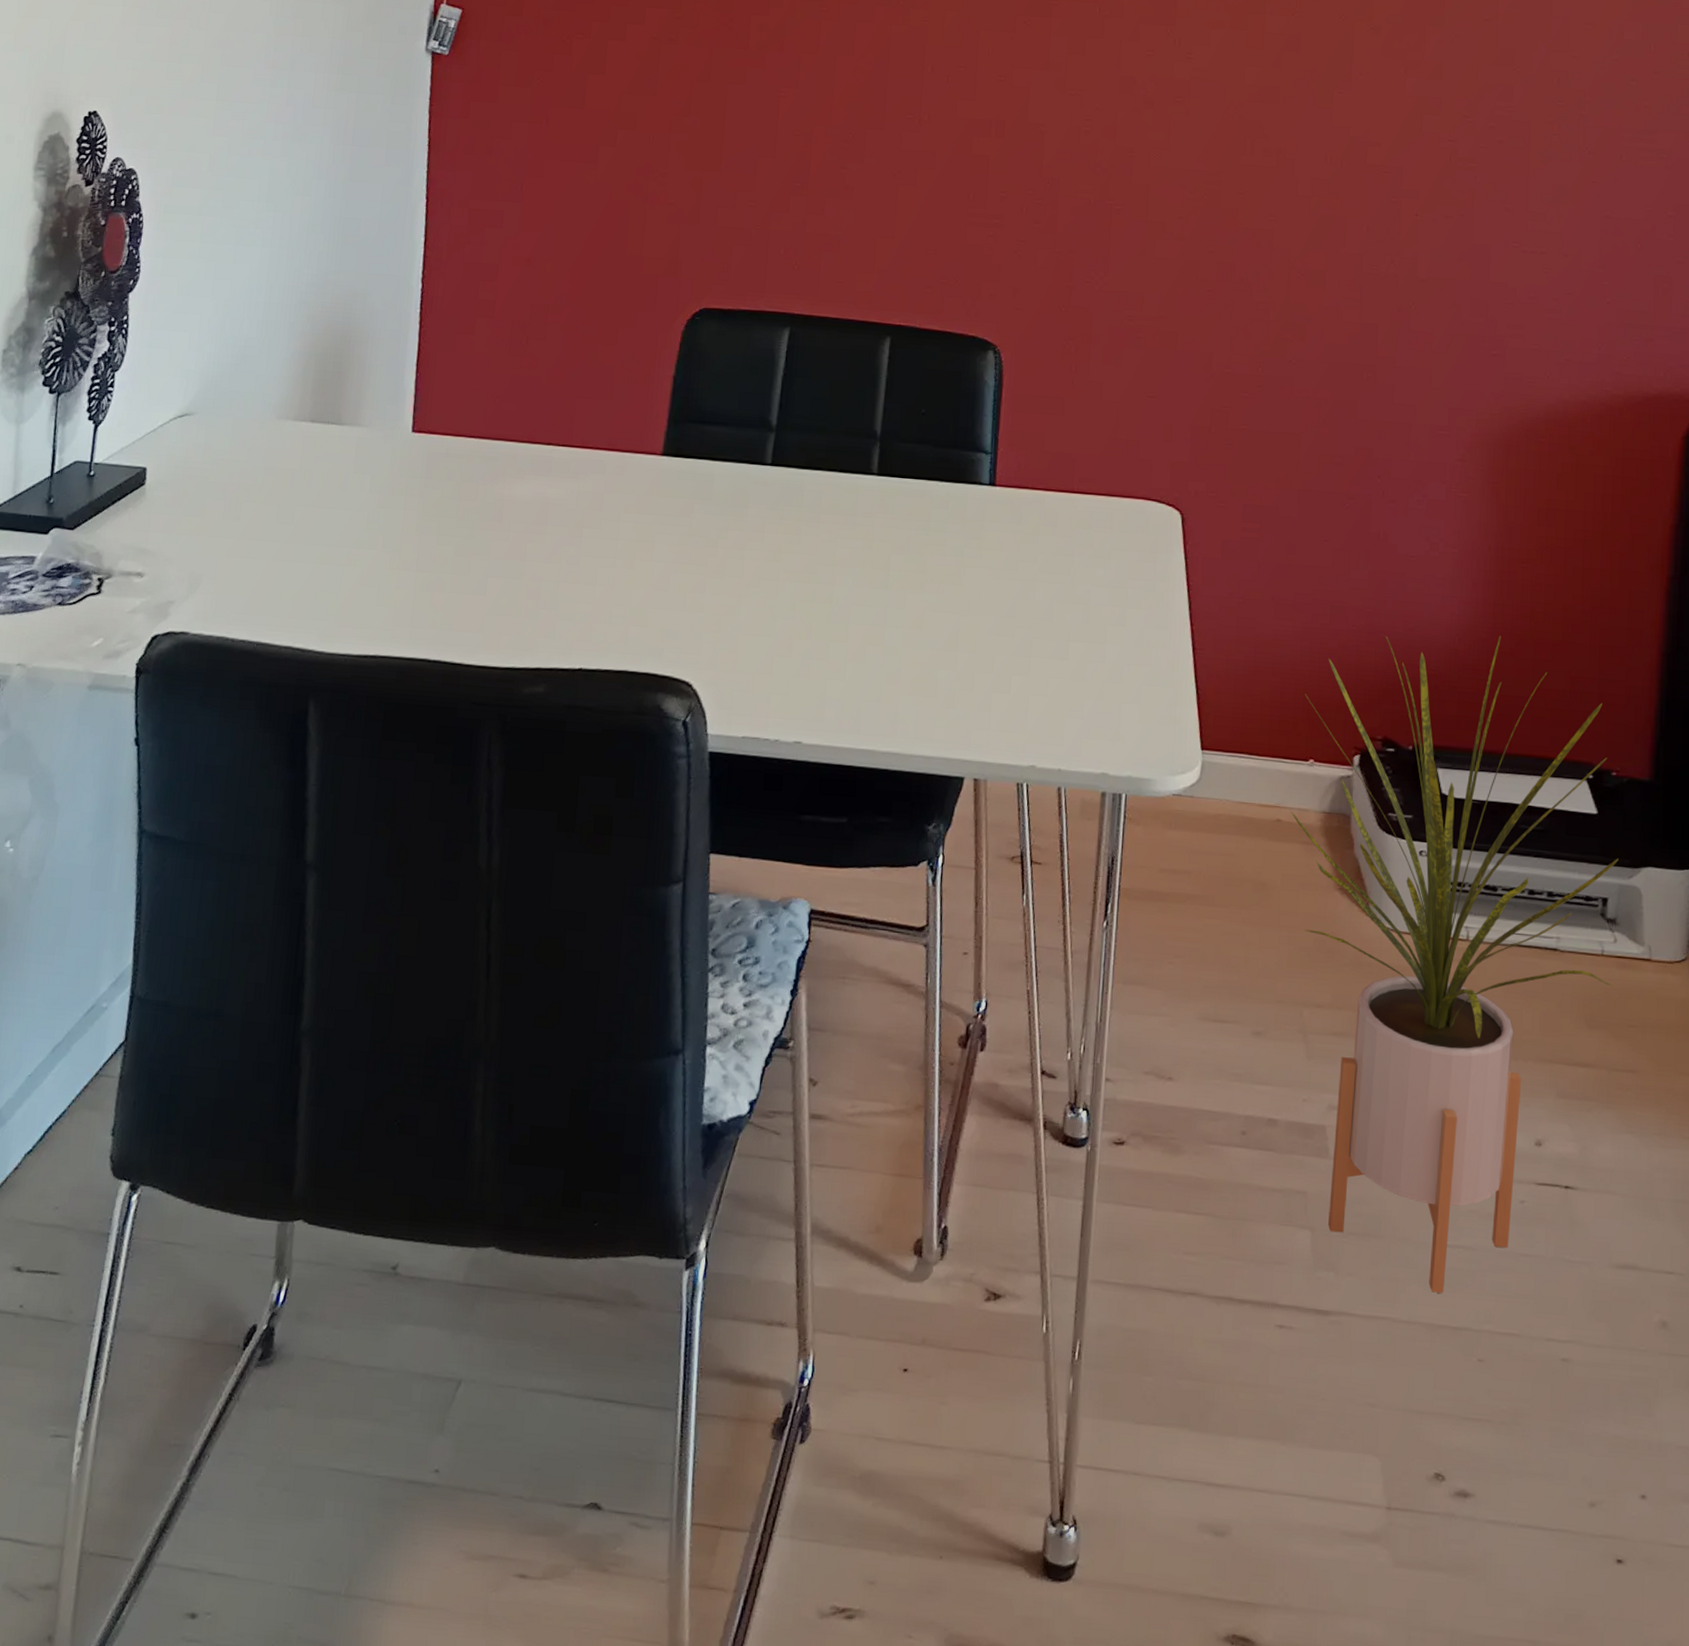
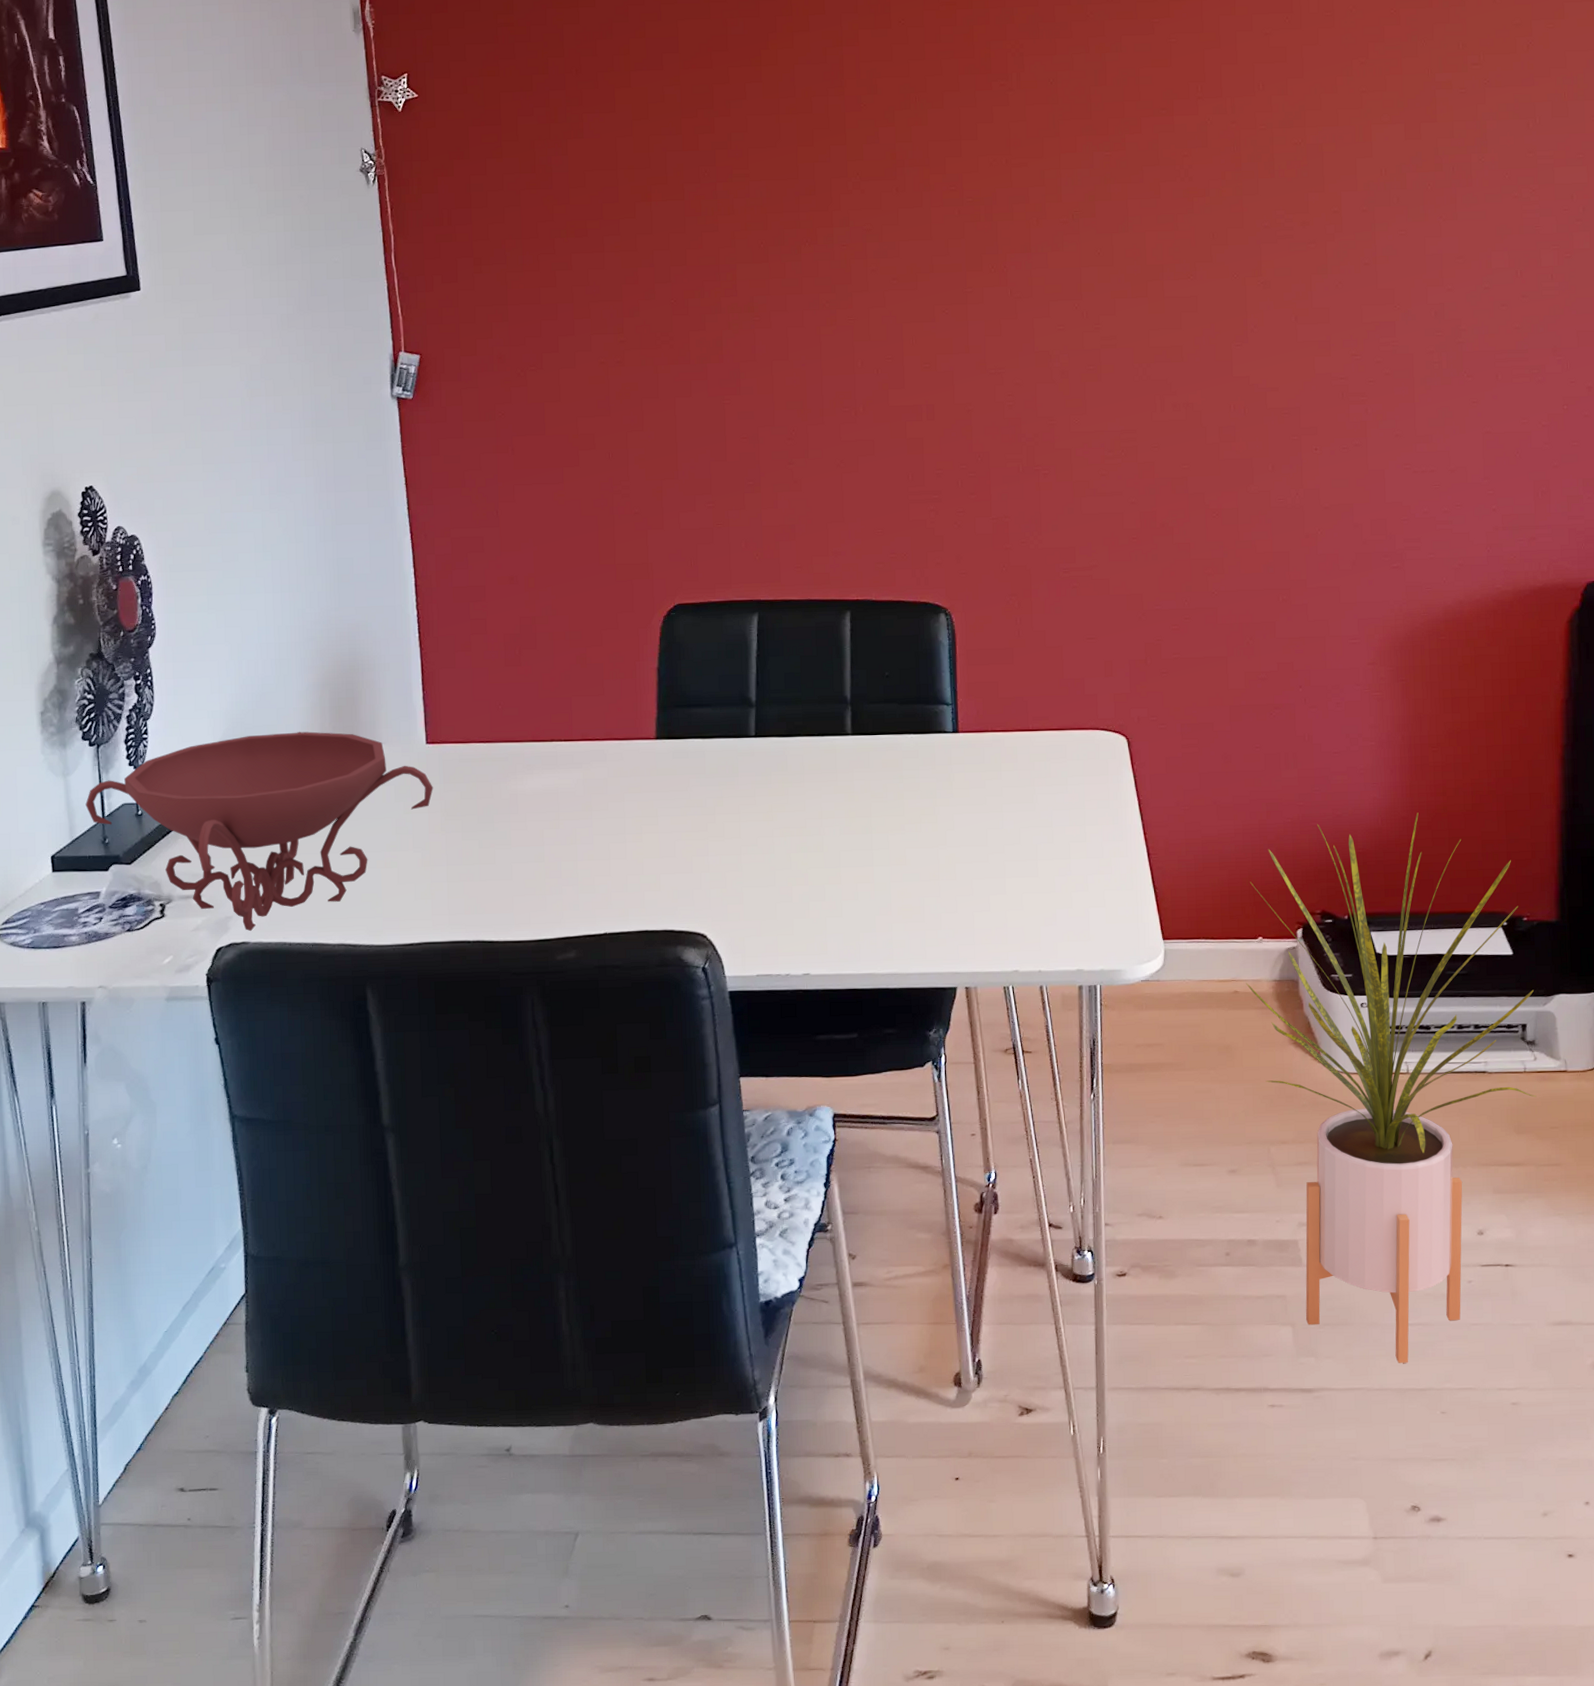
decorative bowl: none [35,401,413,620] -> present [85,731,433,931]

